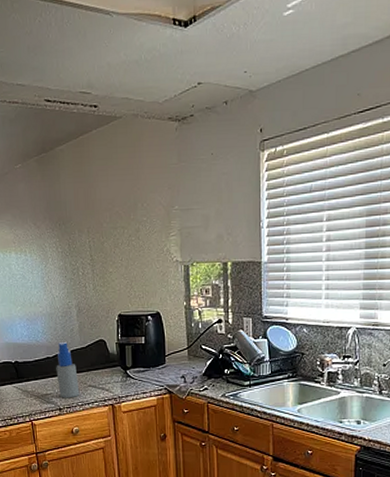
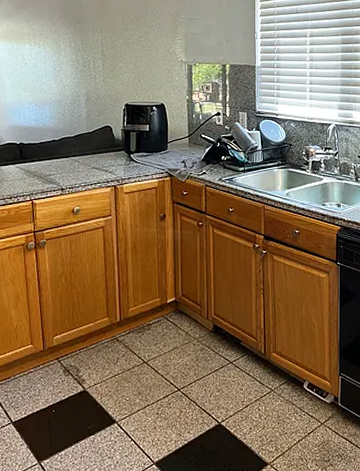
spray bottle: present [56,341,80,398] -> none [61,126,83,179]

